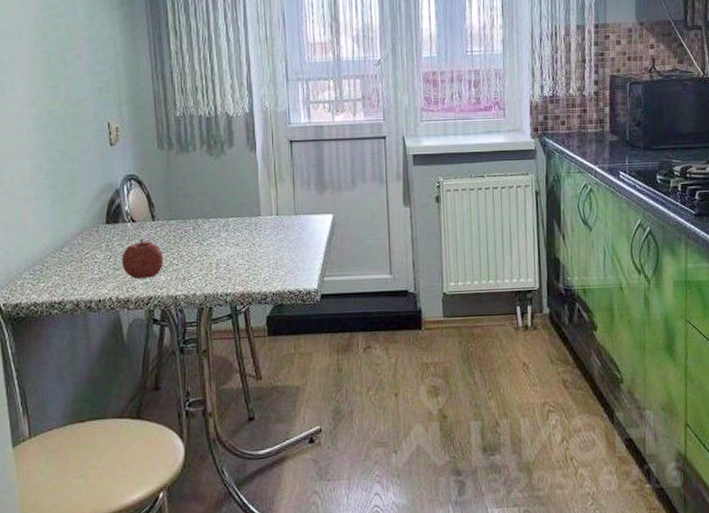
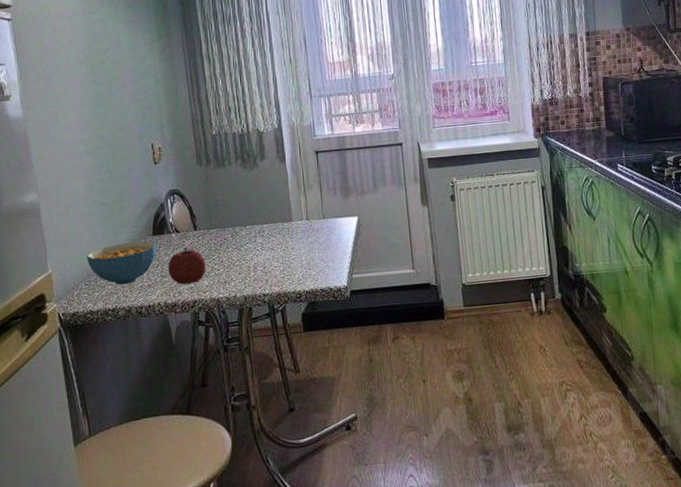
cereal bowl: none [31,229,110,276] -> present [86,241,157,285]

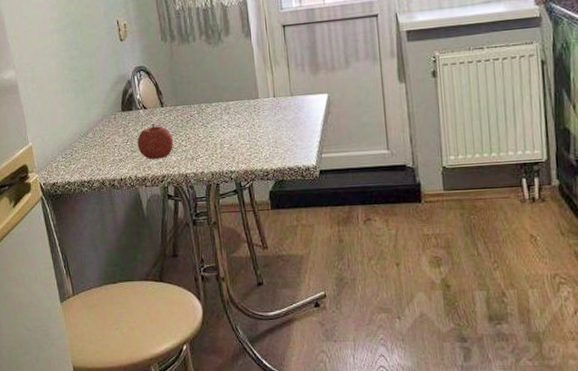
cereal bowl: present [86,241,157,285] -> none [62,117,126,159]

